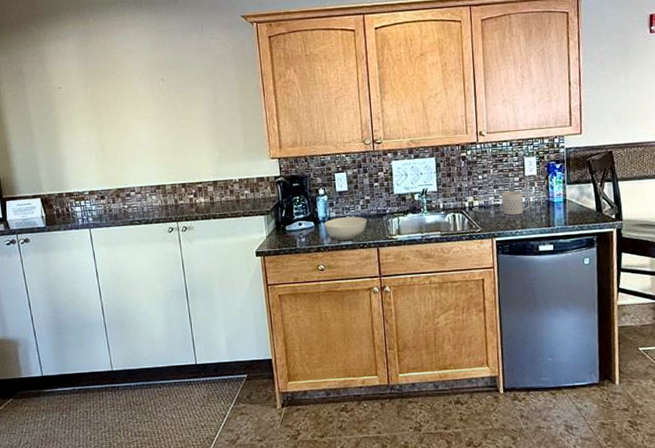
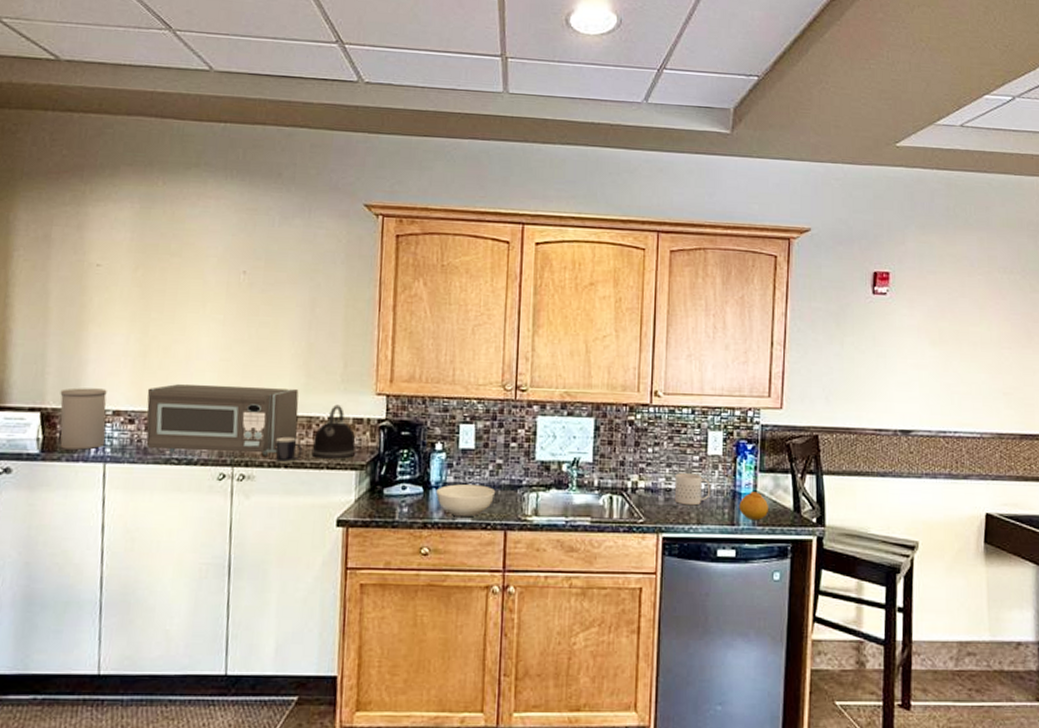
canister: none [51,177,88,222] -> present [60,388,107,450]
microwave: none [109,162,219,217] -> present [146,384,299,457]
mug: none [203,197,224,216] -> present [274,437,303,463]
kettle: none [230,169,263,210] -> present [311,404,357,459]
fruit: none [553,200,576,222] -> present [739,492,768,521]

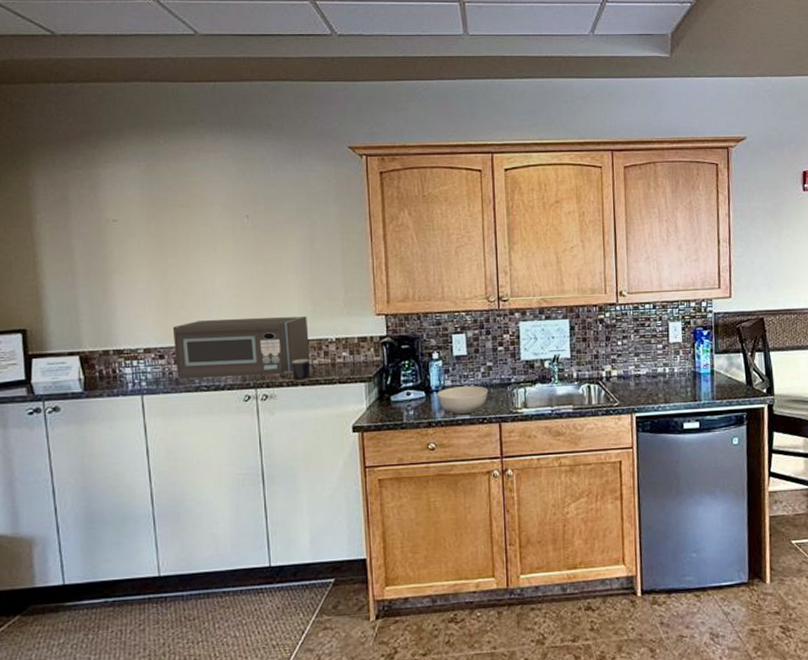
canister: present [60,388,107,450] -> none [94,330,141,386]
kettle: present [311,404,357,459] -> none [324,326,364,375]
mug: present [674,473,711,506] -> none [642,360,675,388]
fruit: present [739,492,768,521] -> none [699,371,725,396]

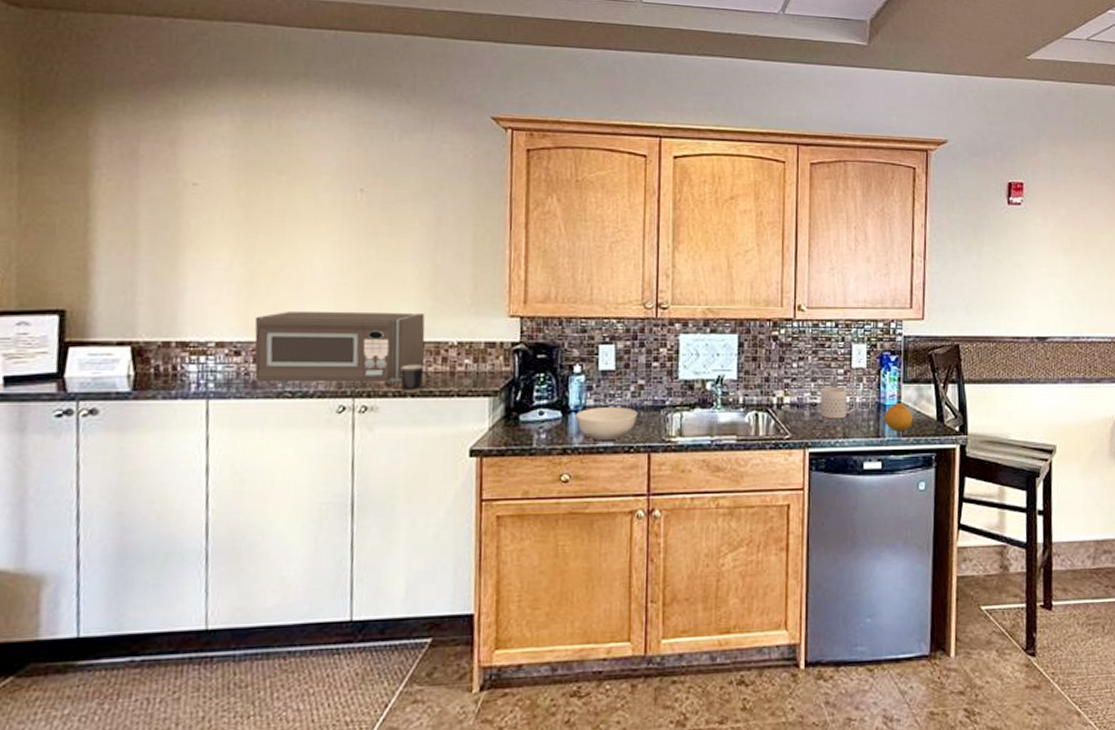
mug: none [642,360,675,388] -> present [820,387,856,419]
fruit: none [699,371,725,396] -> present [884,403,912,432]

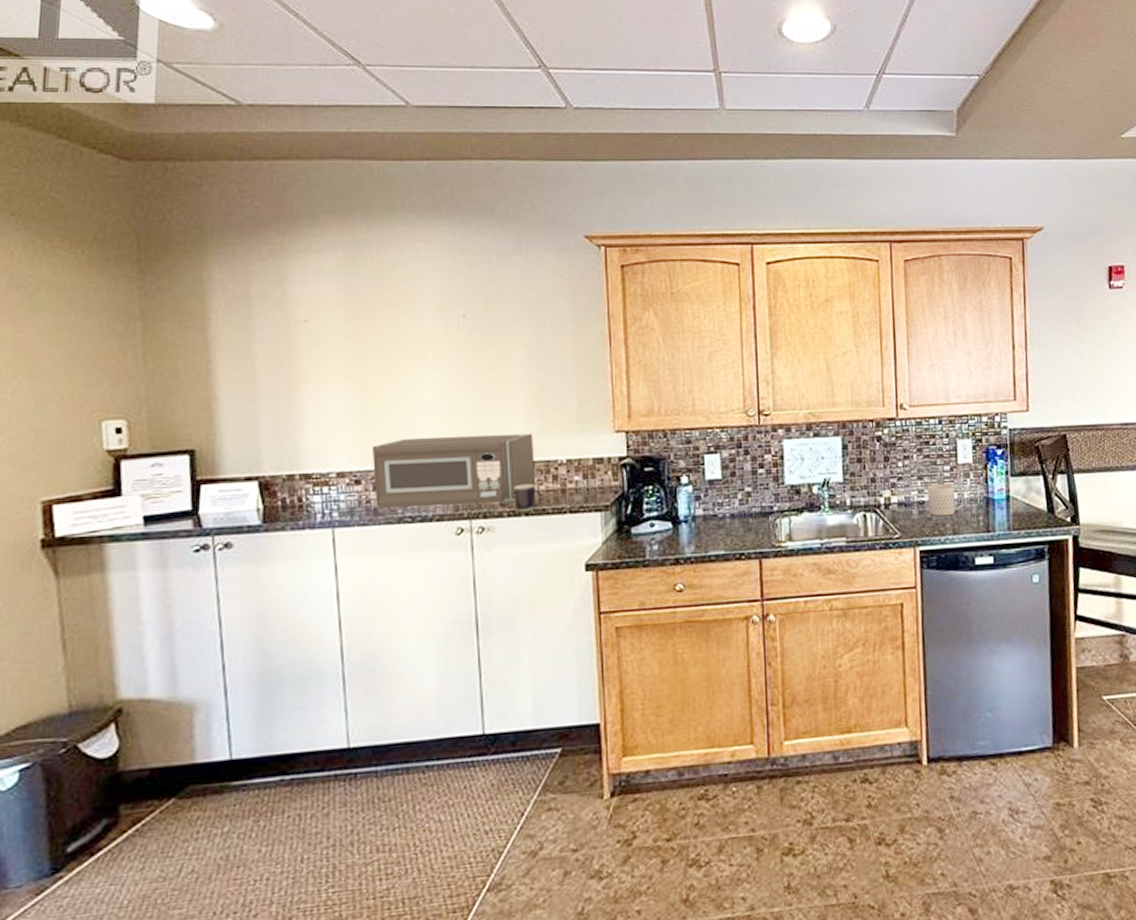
bowl: present [575,407,638,441] -> none [685,515,747,550]
fruit: present [884,403,912,432] -> none [993,496,1023,526]

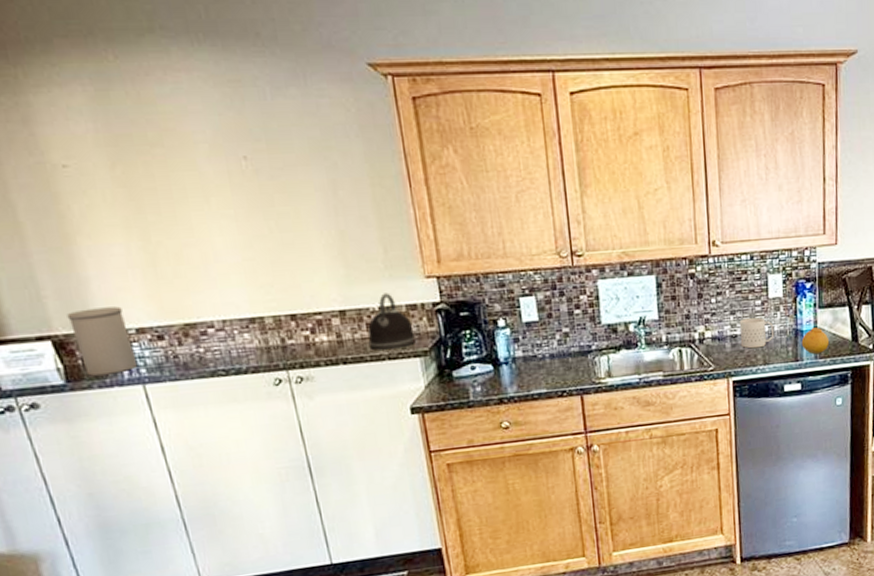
canister: none [277,450,332,518] -> present [66,306,138,376]
microwave: present [371,434,536,511] -> none [168,282,350,365]
mug: present [512,484,543,511] -> none [326,333,359,360]
kettle: none [552,446,599,503] -> present [368,293,417,351]
fruit: none [993,496,1023,526] -> present [801,327,829,355]

